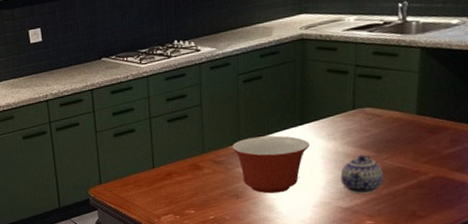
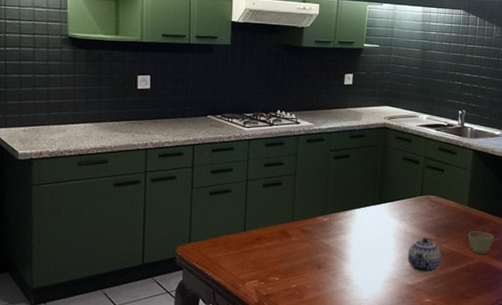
mixing bowl: present [232,135,310,194] -> none [319,211,385,266]
cup: none [419,141,455,168] -> present [468,231,494,254]

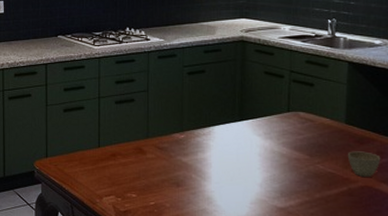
teapot: present [407,237,441,273] -> none [276,156,316,196]

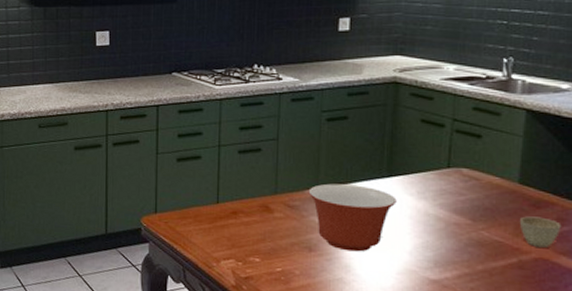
mixing bowl: none [175,128,248,186] -> present [308,183,397,252]

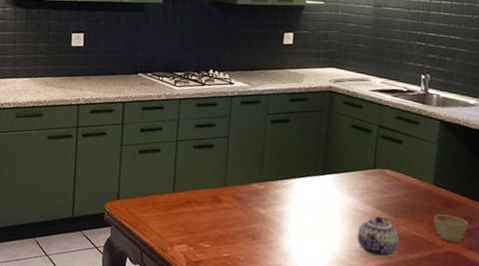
mixing bowl: present [308,183,397,252] -> none [253,178,330,241]
teapot: none [429,221,478,267] -> present [357,216,399,258]

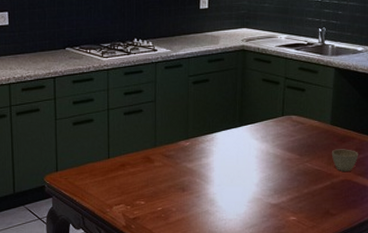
teapot: present [357,216,399,258] -> none [270,157,304,192]

